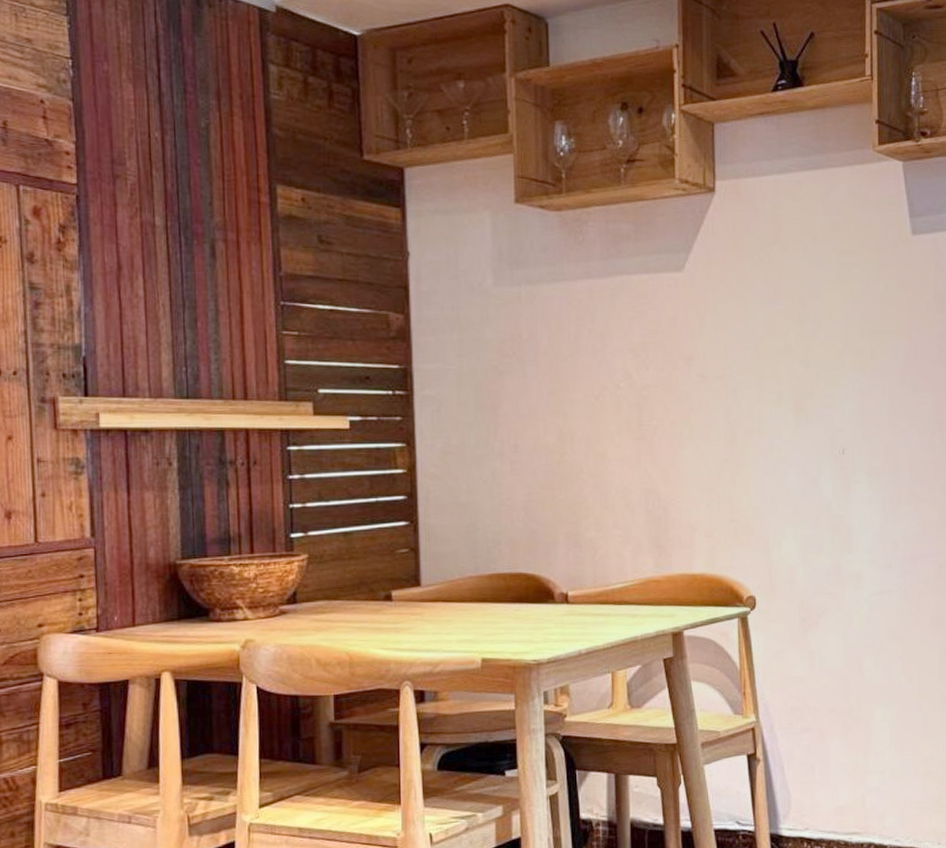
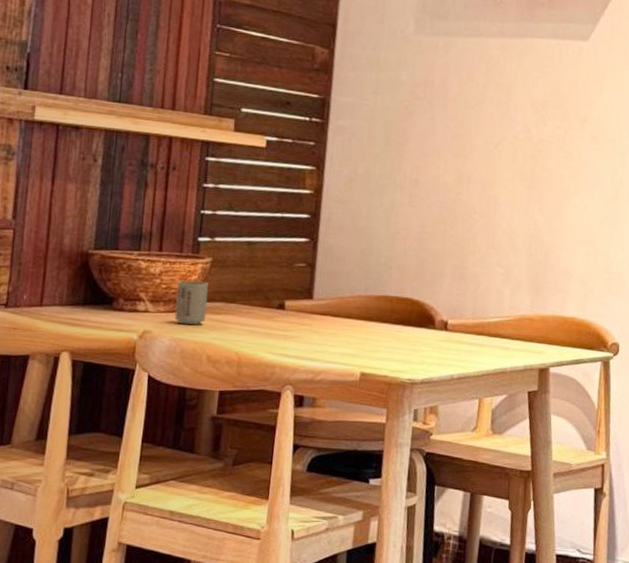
cup: none [275,581,310,629] -> present [174,280,208,325]

